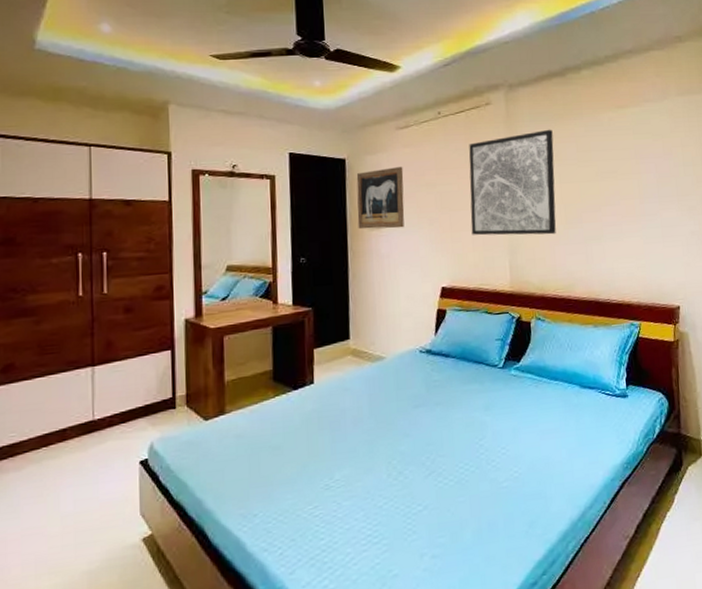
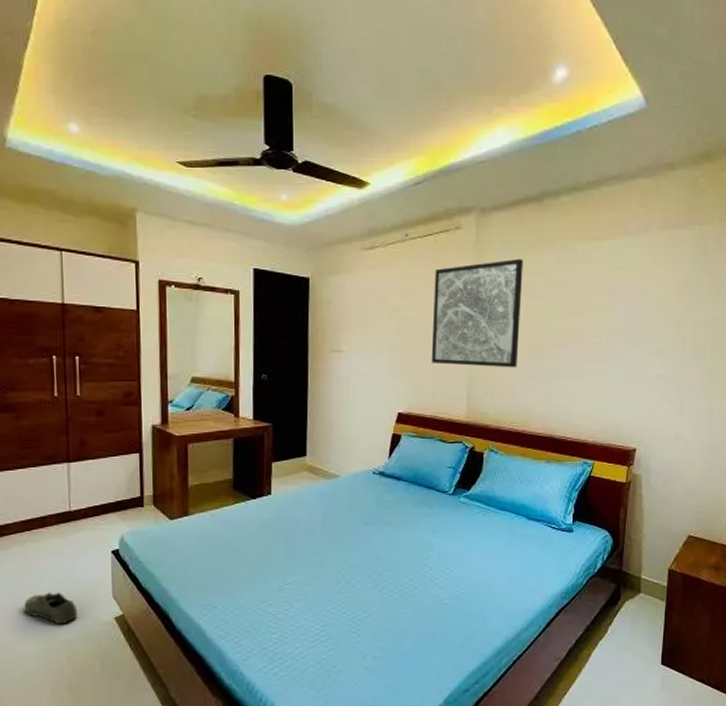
shoe: none [37,514,100,554] -> present [24,592,78,625]
wall art: present [356,167,405,230] -> none [318,289,367,352]

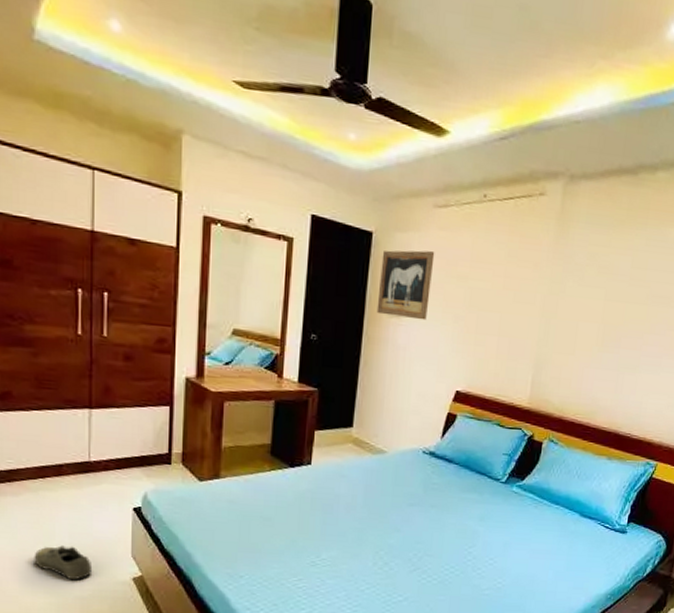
wall art: none [318,289,367,352] -> present [376,250,435,321]
wall art: present [431,258,523,368] -> none [497,235,609,356]

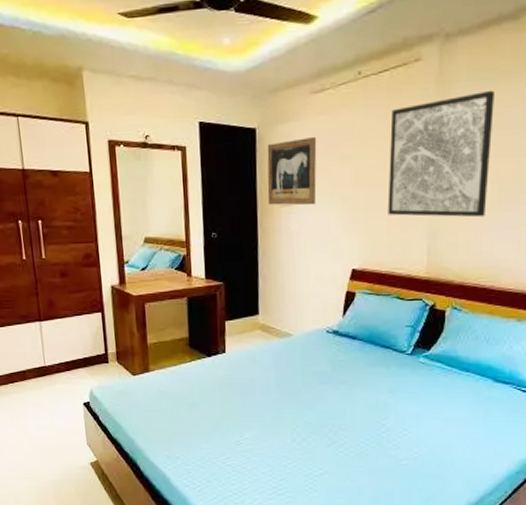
shoe: present [34,545,93,581] -> none [13,438,59,467]
wall art: none [497,235,609,356] -> present [387,90,495,218]

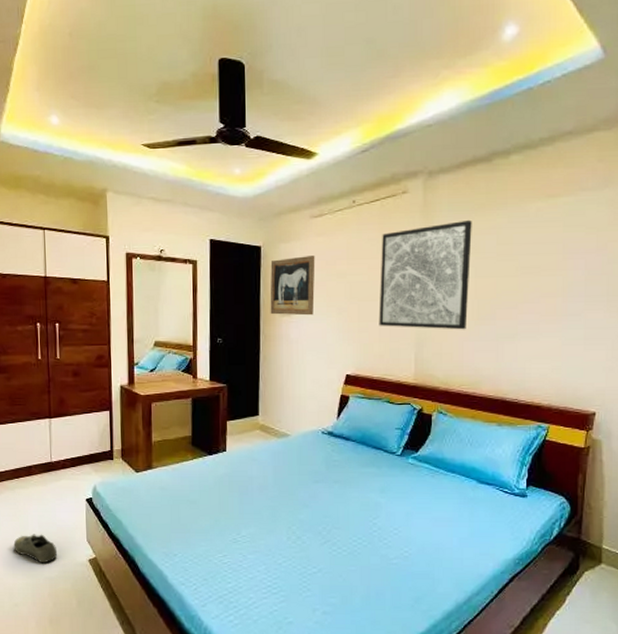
shoe: none [13,438,59,467] -> present [13,534,58,564]

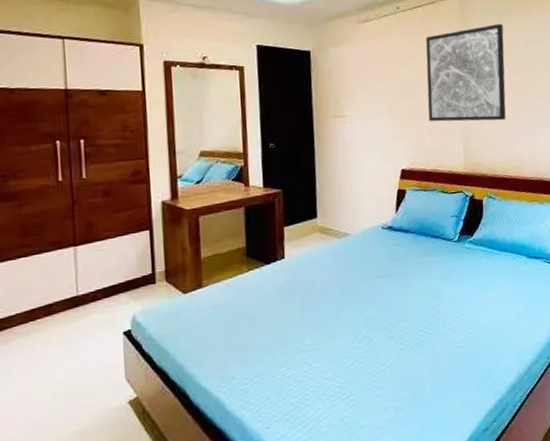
shoe: present [13,534,58,564] -> none [29,381,88,417]
wall art: present [270,256,315,316] -> none [321,58,367,117]

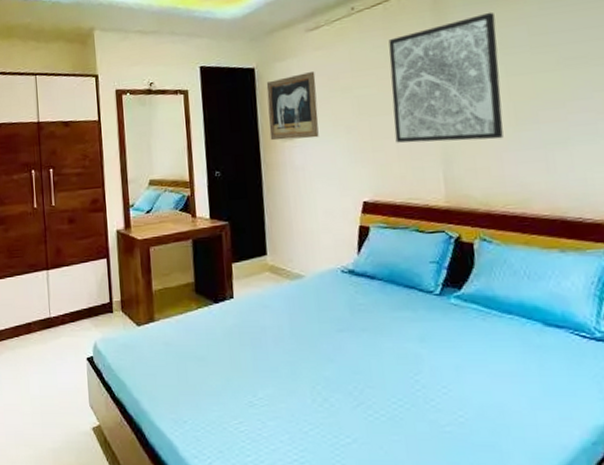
wall art: none [321,58,367,117] -> present [266,72,319,141]

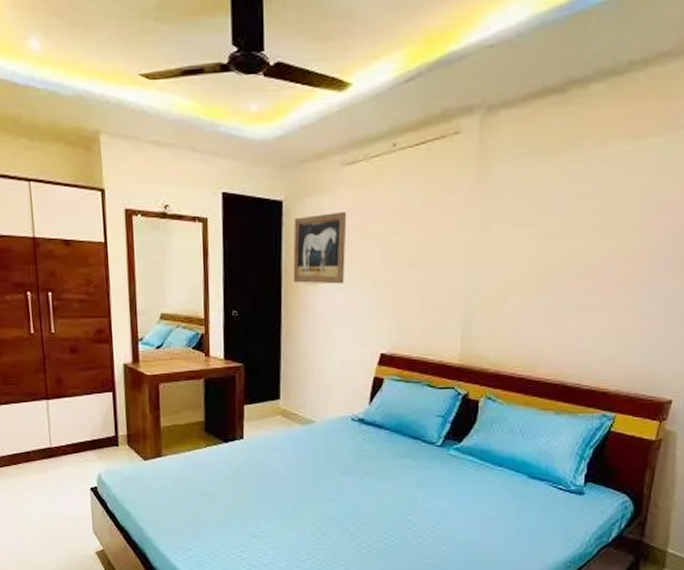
wall art: present [388,11,503,143] -> none [420,167,538,302]

